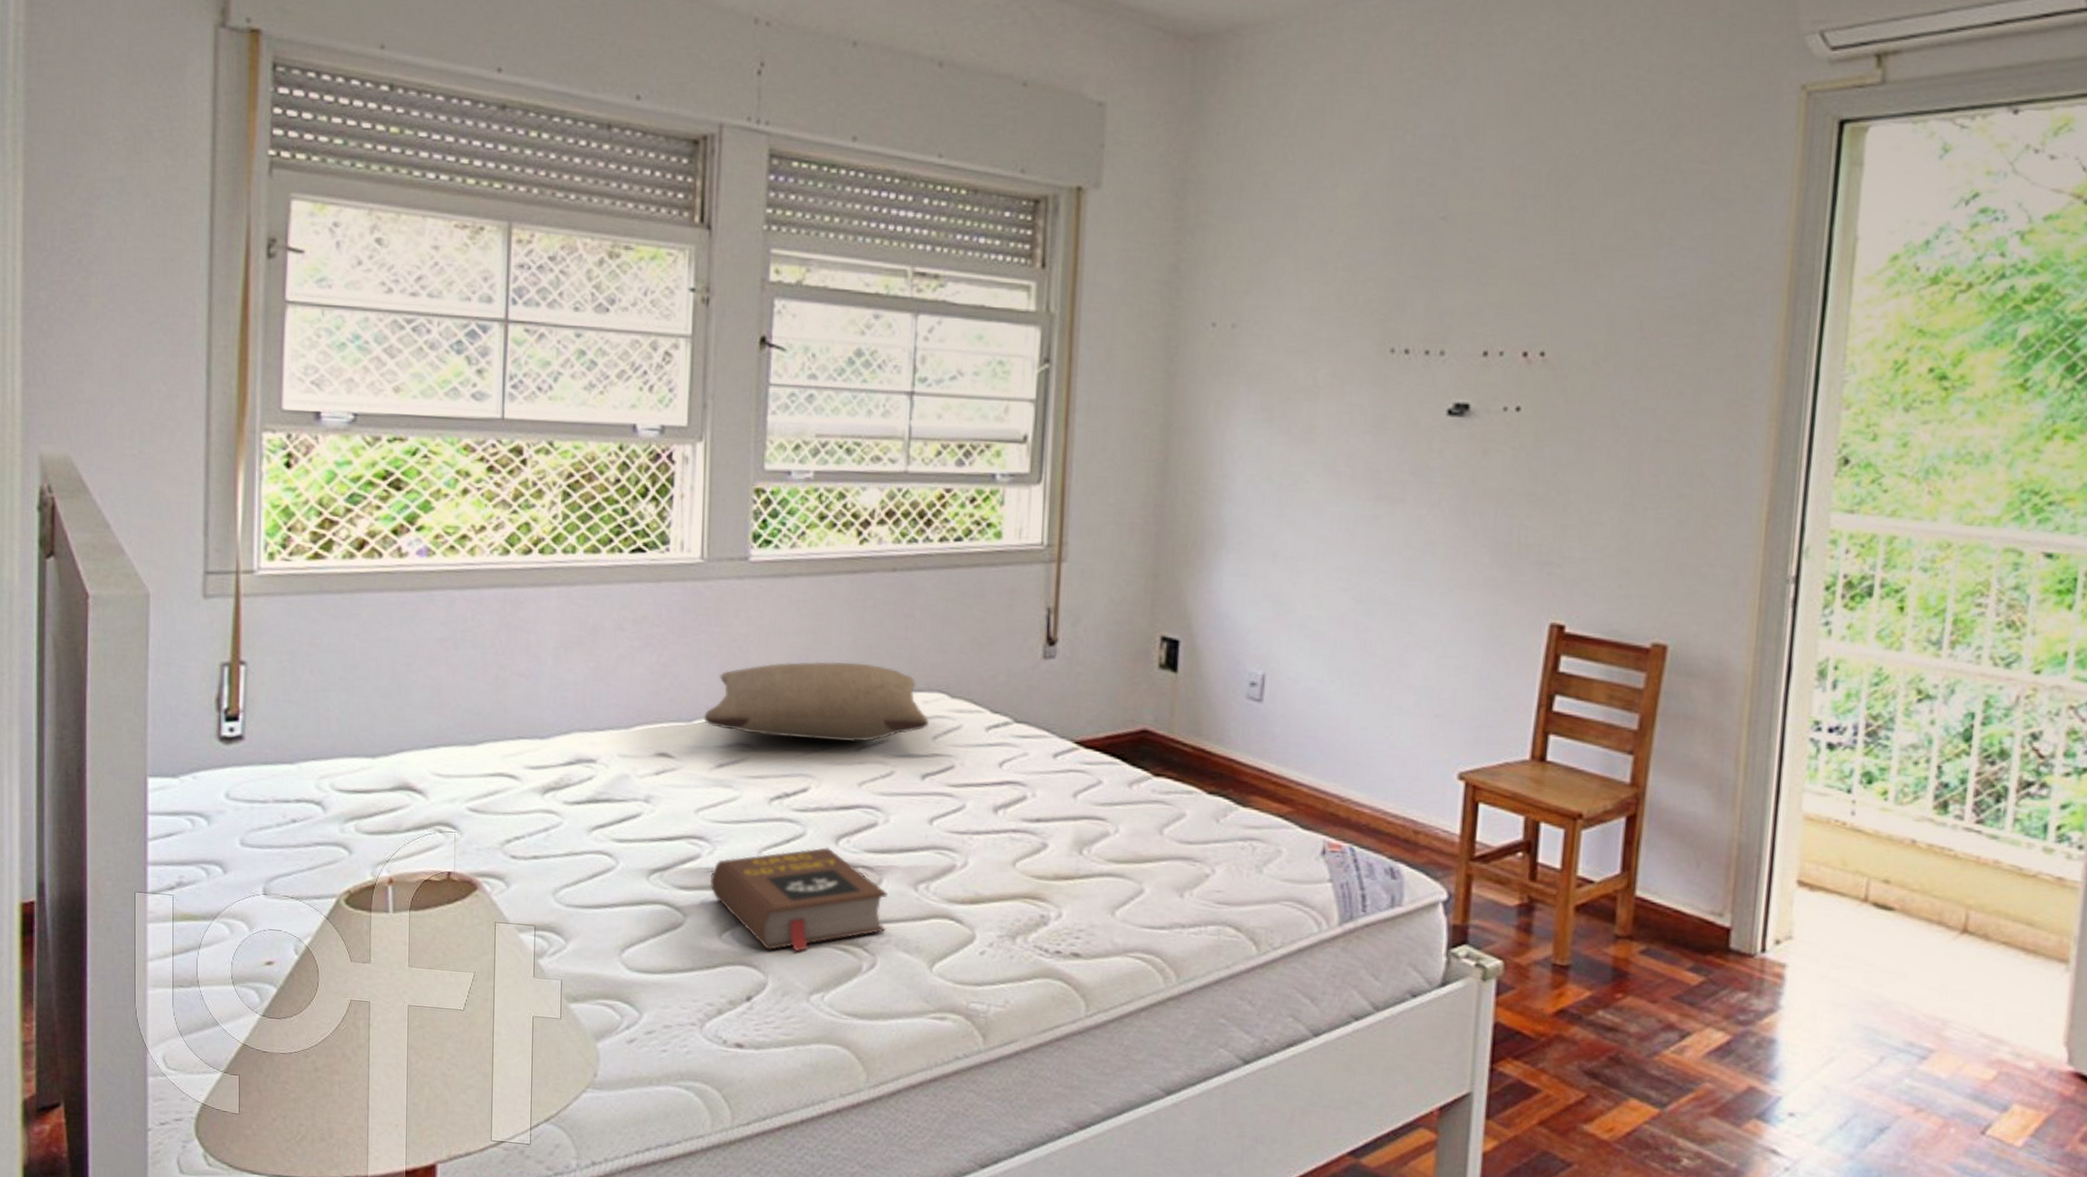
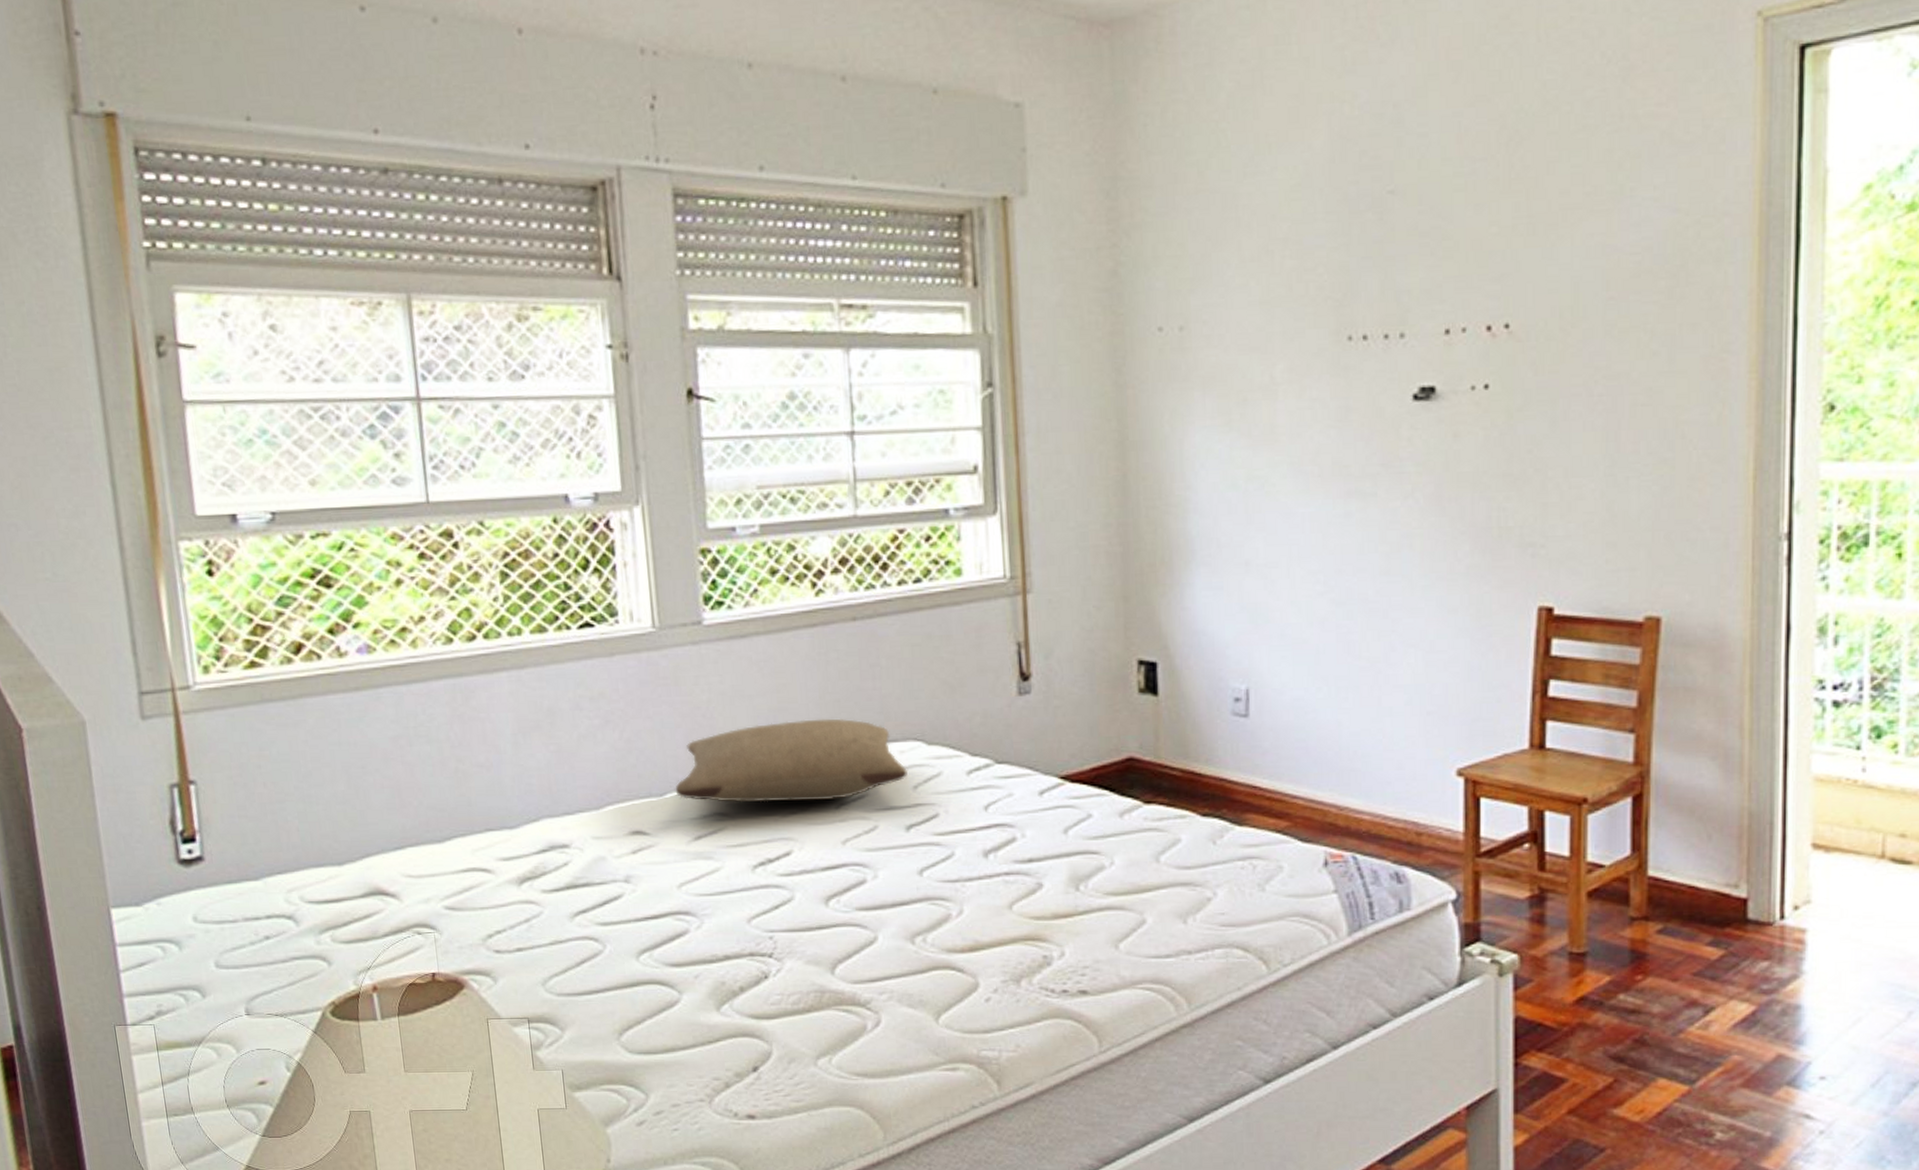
book: present [710,846,887,952] -> none [701,909,887,1018]

